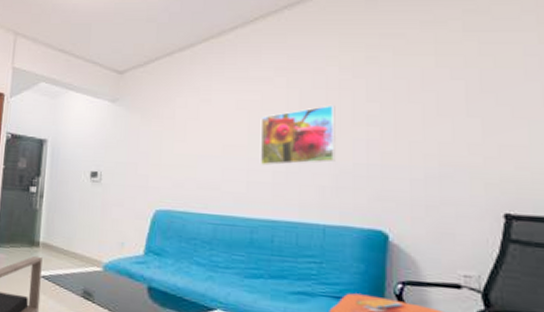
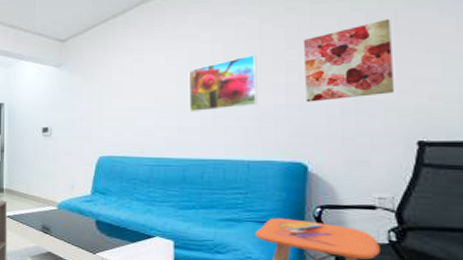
wall art: none [385,78,479,163] -> present [303,19,394,102]

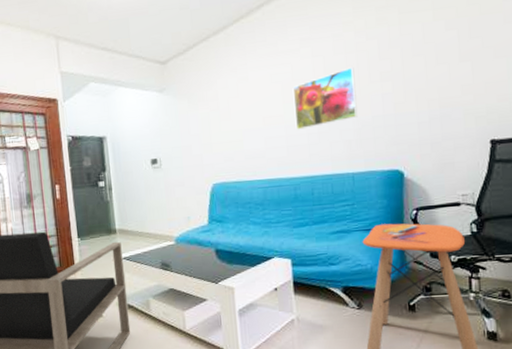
wall art: present [303,19,394,102] -> none [394,26,470,112]

